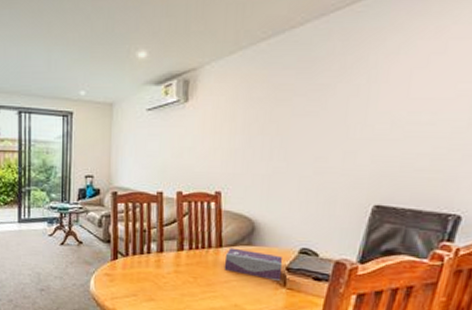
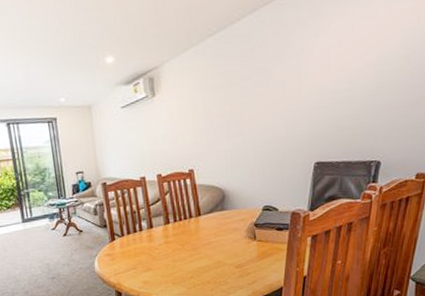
tissue box: present [224,248,283,281] -> none [204,214,252,236]

